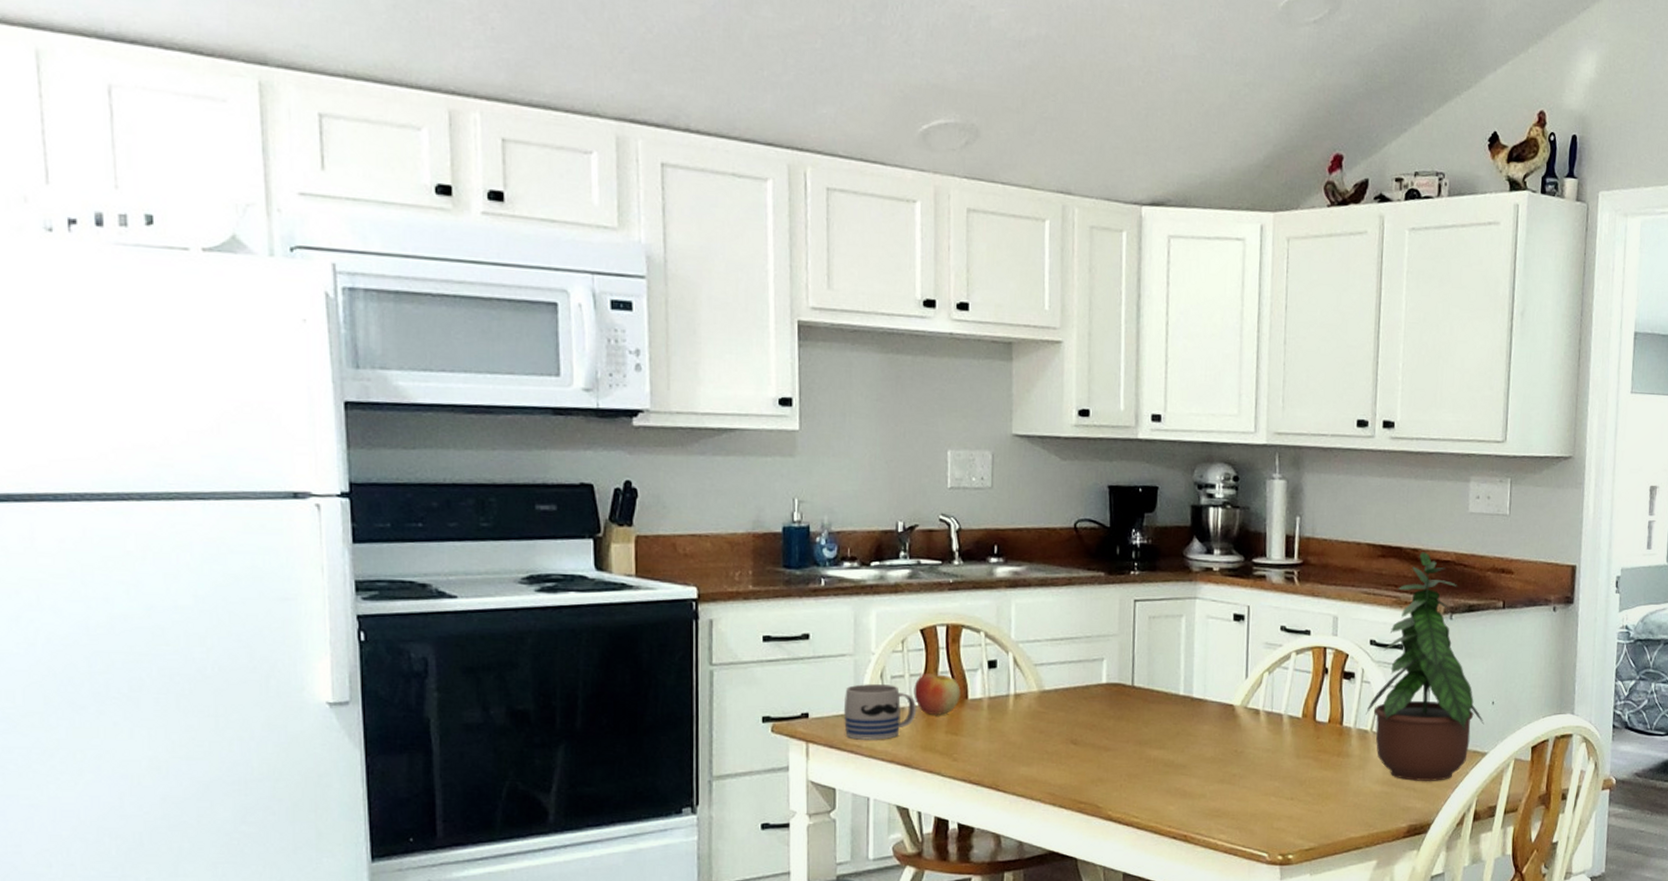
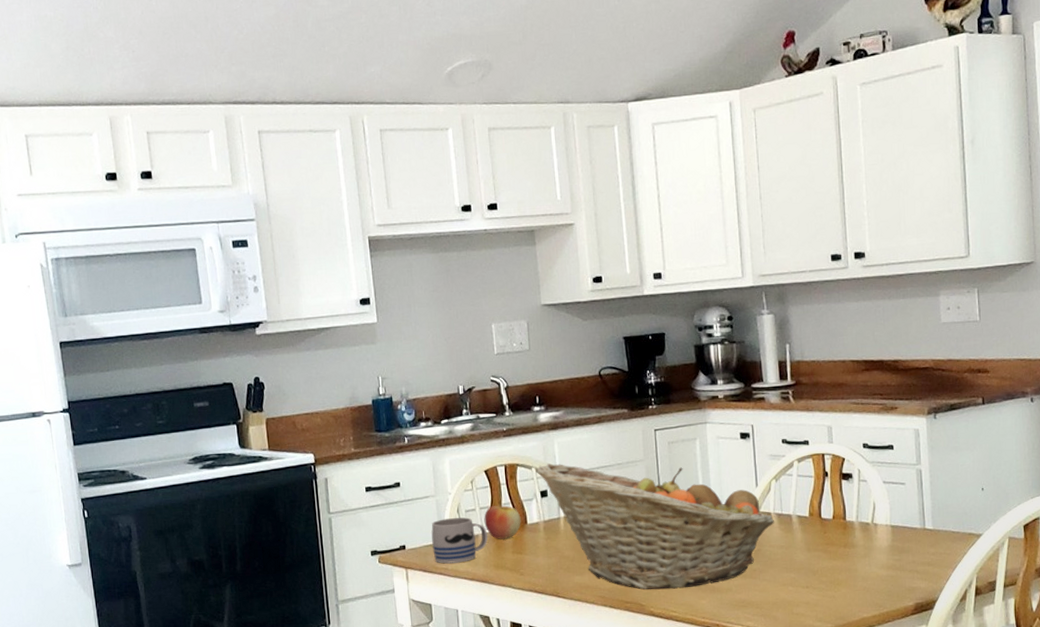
fruit basket: none [986,628,1262,790] -> present [536,463,774,590]
potted plant: present [1366,551,1484,781] -> none [866,362,976,564]

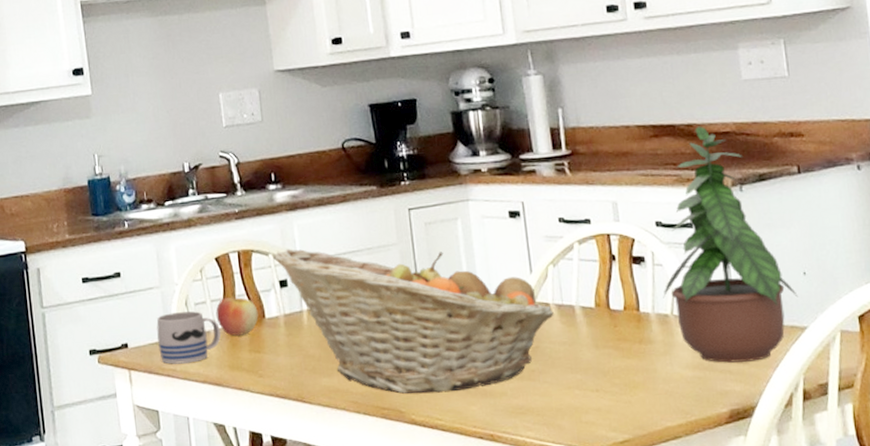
potted plant: none [866,362,976,564] -> present [663,126,798,363]

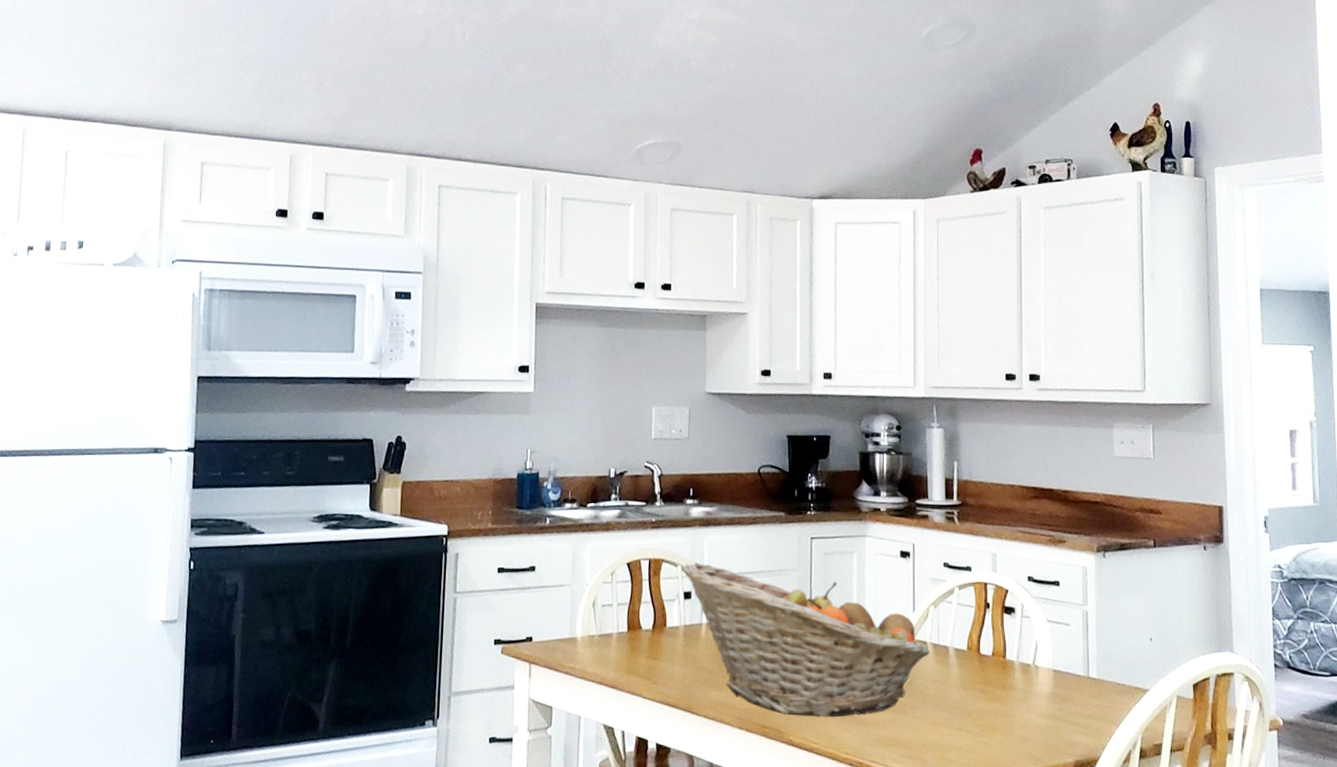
mug: present [156,311,221,364] -> none [561,611,622,663]
apple: present [215,293,259,336] -> none [620,598,660,641]
potted plant: present [663,126,798,363] -> none [1027,493,1144,717]

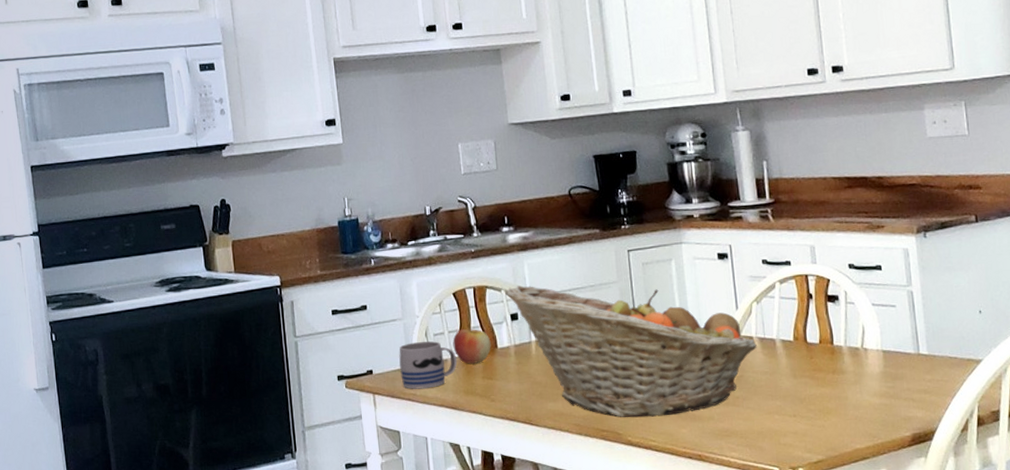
mug: none [561,611,622,663] -> present [399,341,457,389]
apple: none [620,598,660,641] -> present [453,325,491,364]

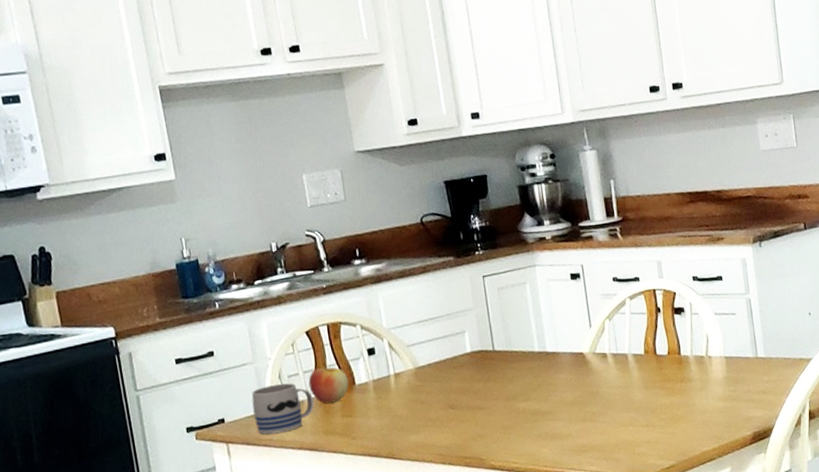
fruit basket: present [506,285,757,417] -> none [361,313,610,443]

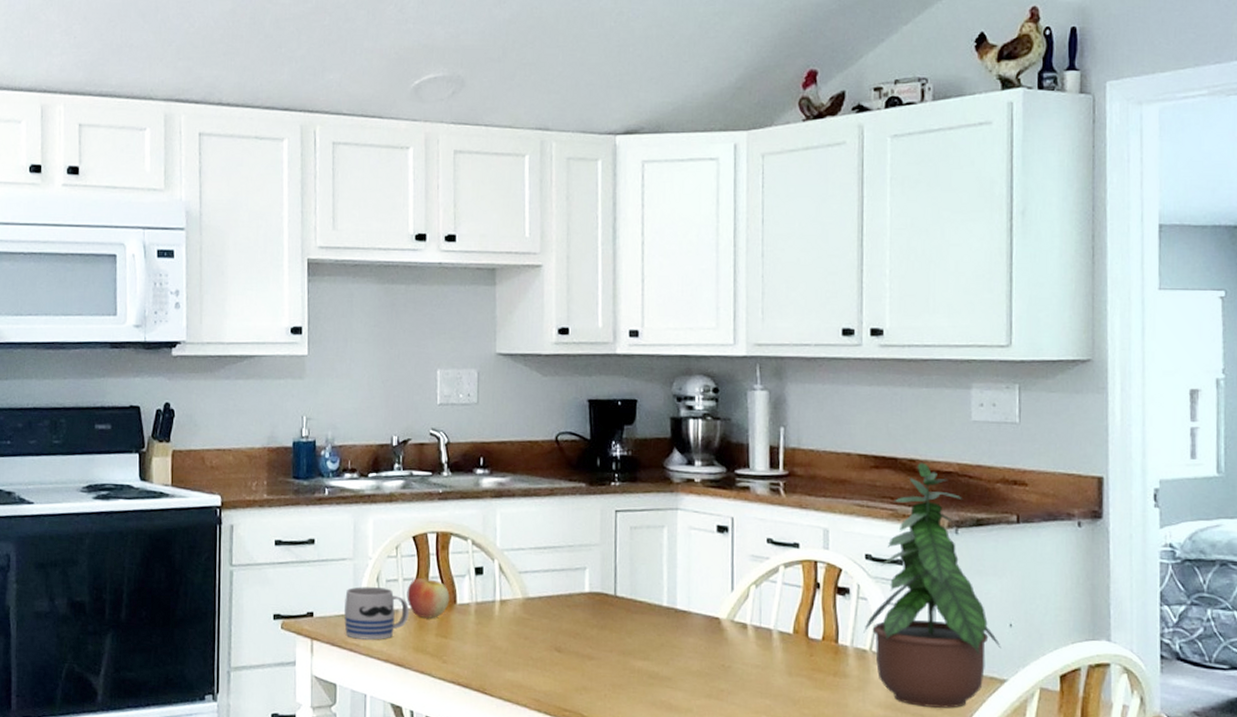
potted plant: none [699,191,805,394] -> present [863,462,1001,708]

